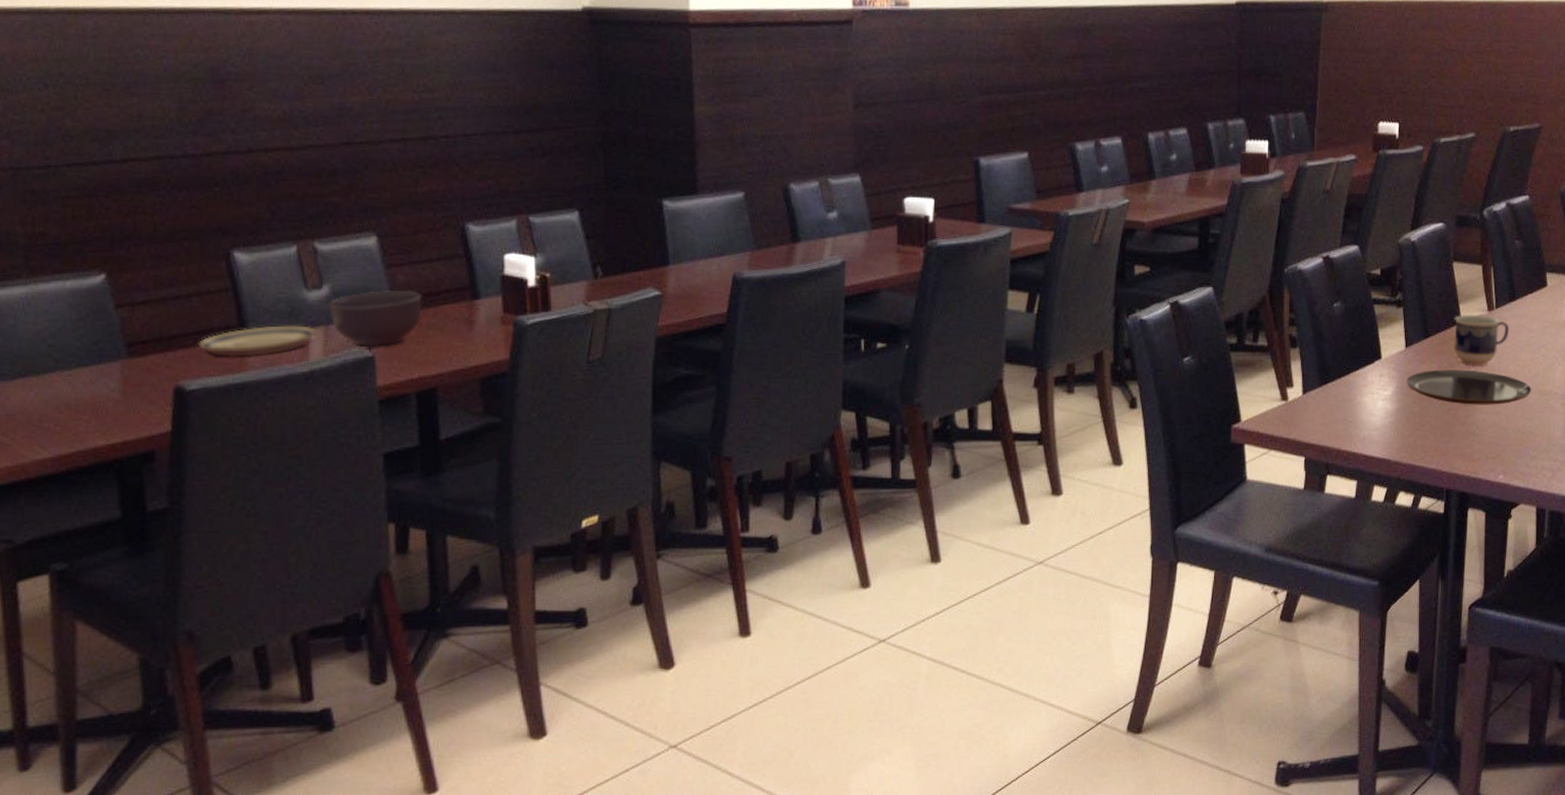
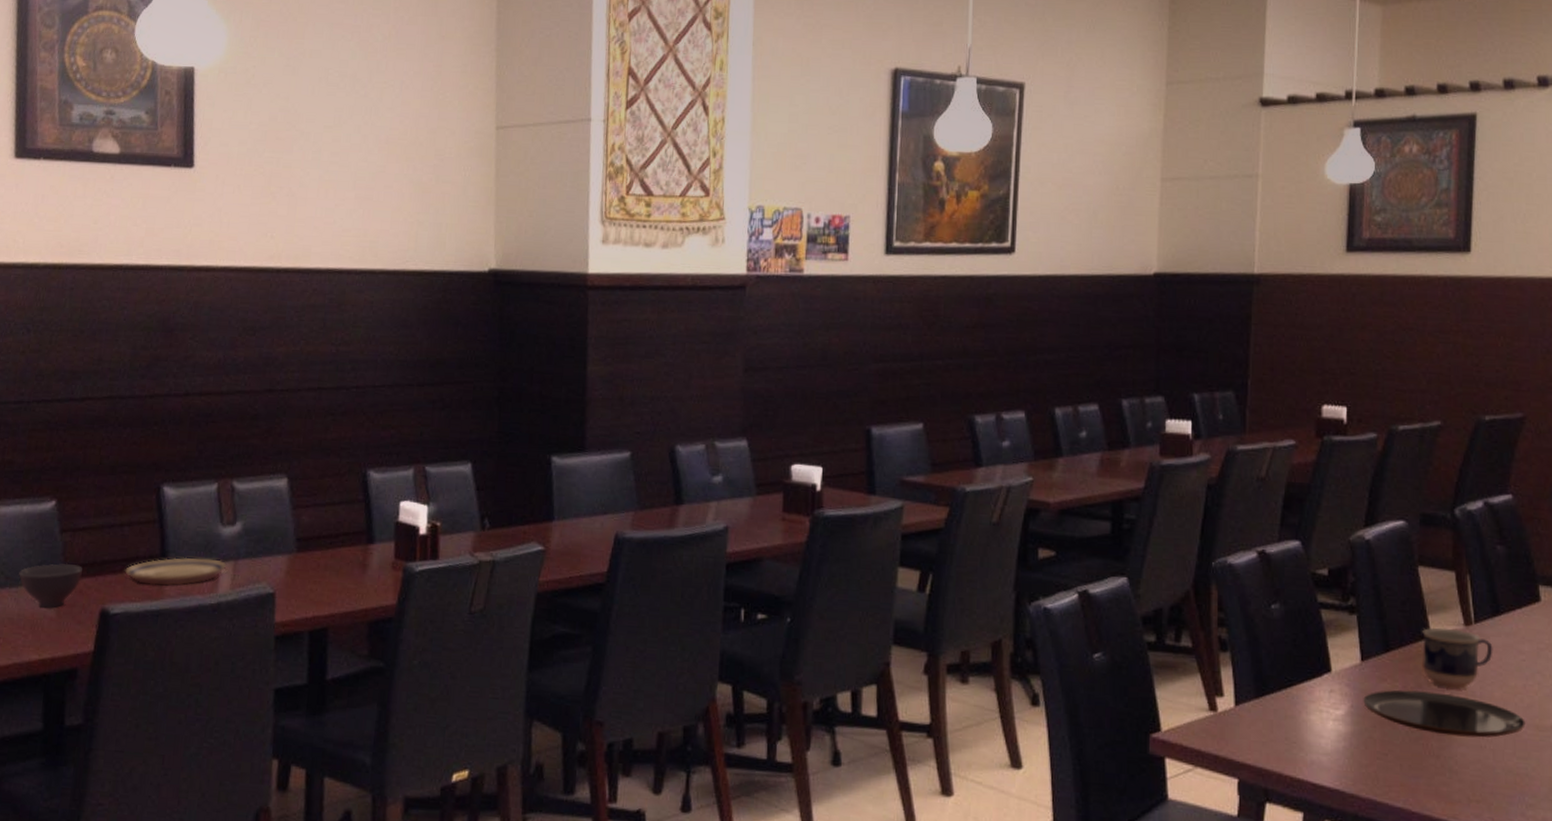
bowl: none [69,340,149,390] -> present [18,563,84,608]
bowl: present [327,290,423,348] -> none [238,530,324,585]

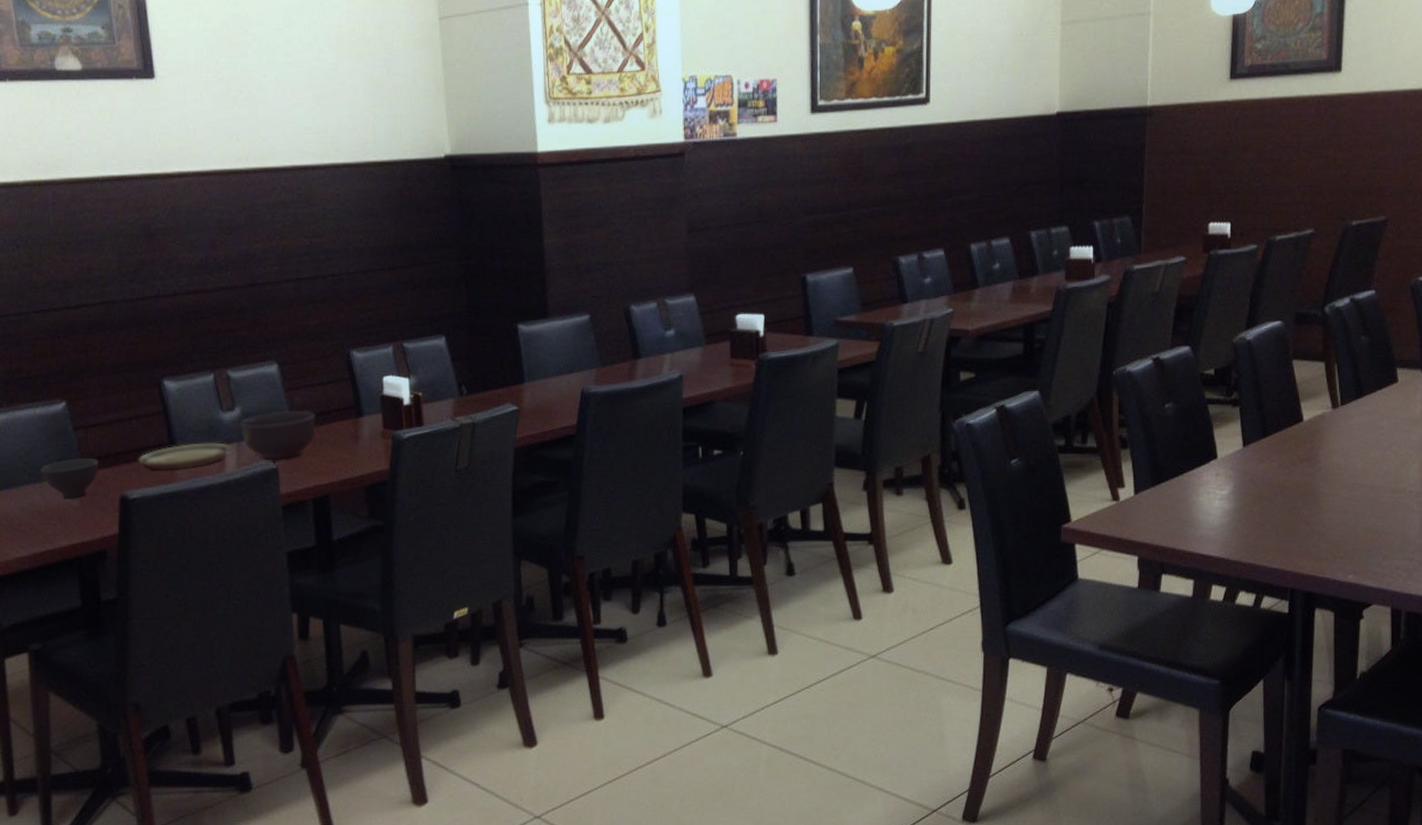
bowl: none [238,530,324,585] -> present [239,410,317,461]
plate: present [1363,689,1526,738] -> none [1245,468,1383,504]
cup: present [1422,627,1493,689] -> none [1296,412,1357,464]

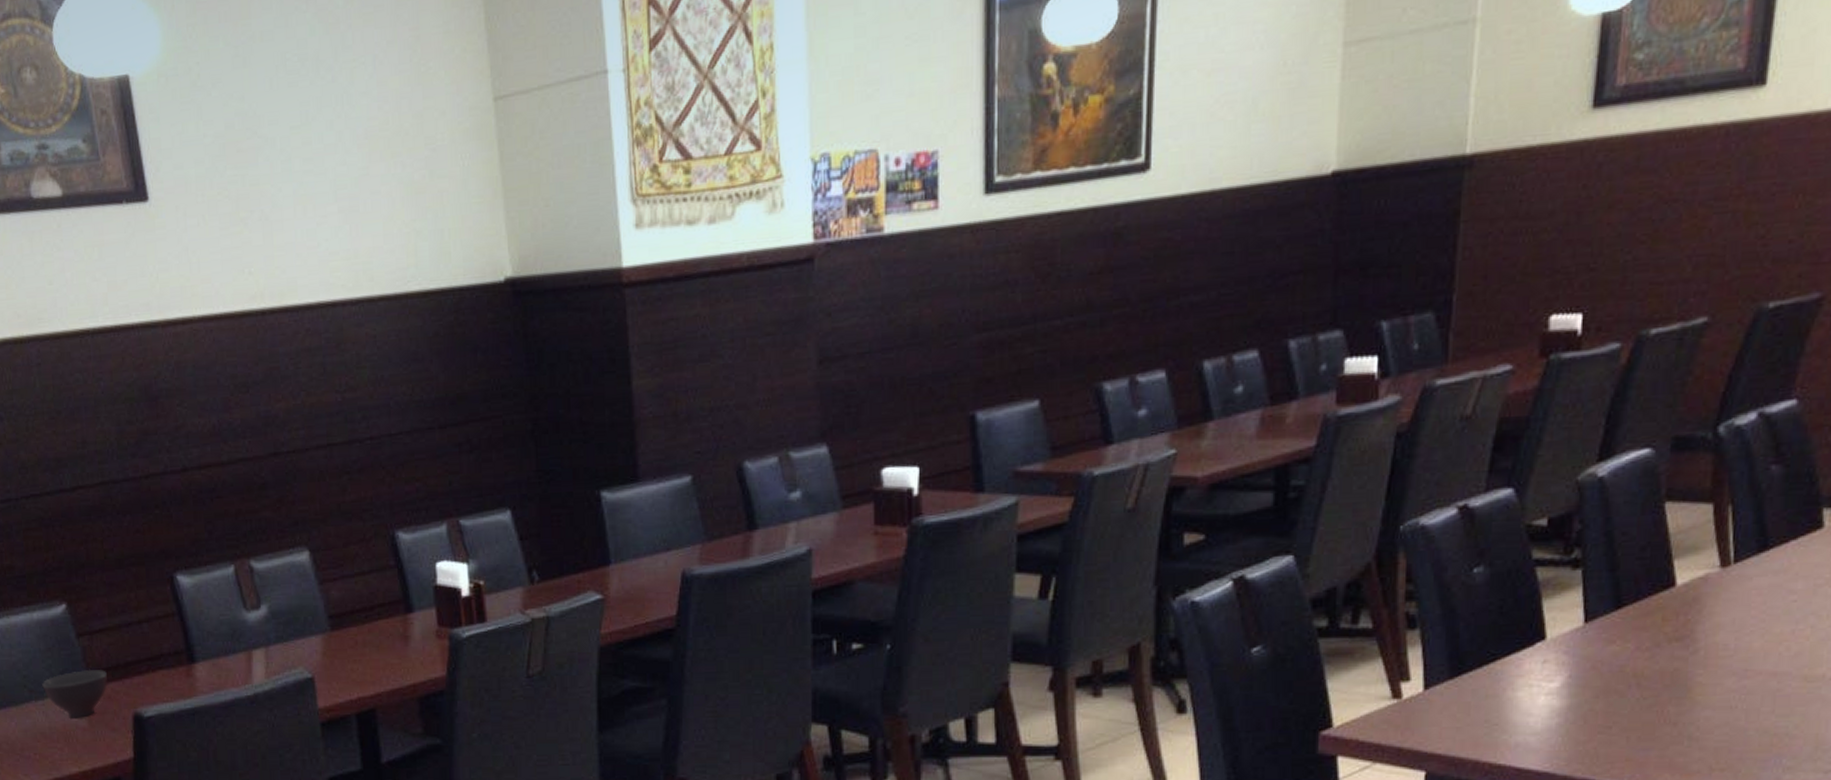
plate: present [137,442,231,471] -> none [150,648,258,684]
bowl: present [239,410,317,461] -> none [266,606,358,669]

